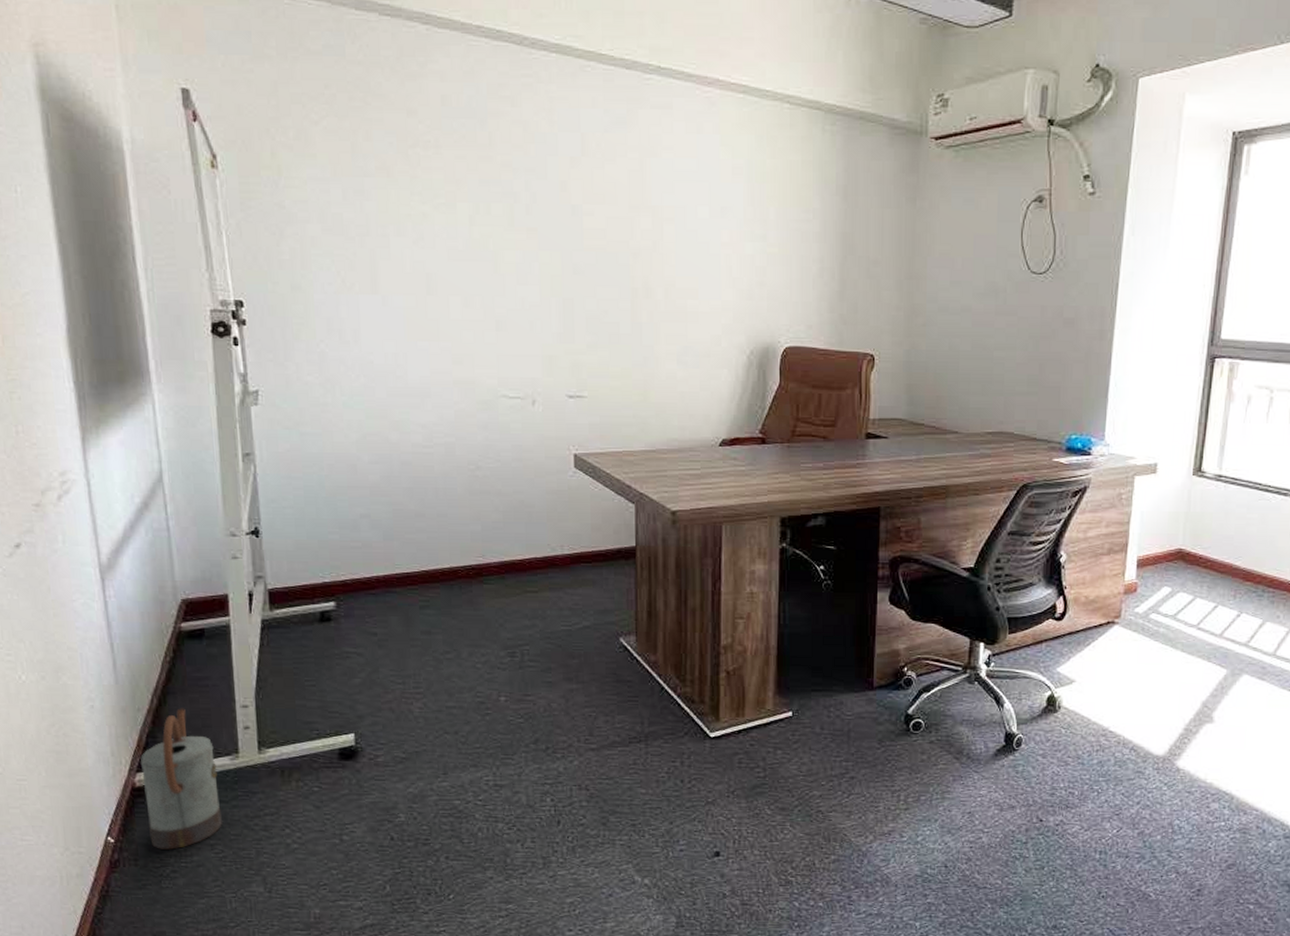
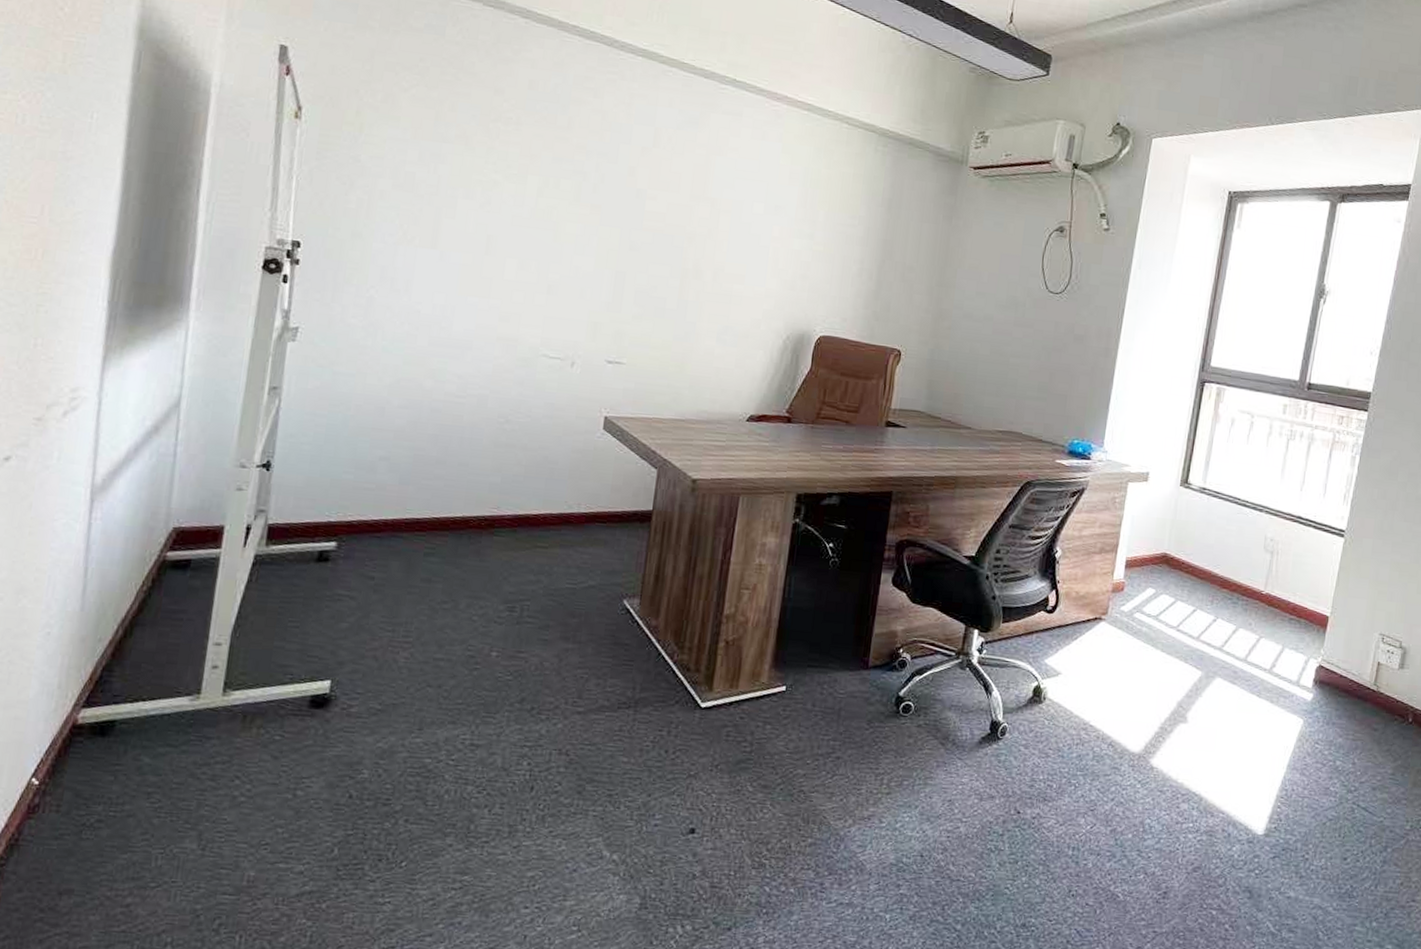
watering can: present [140,708,223,850] -> none [80,641,174,796]

